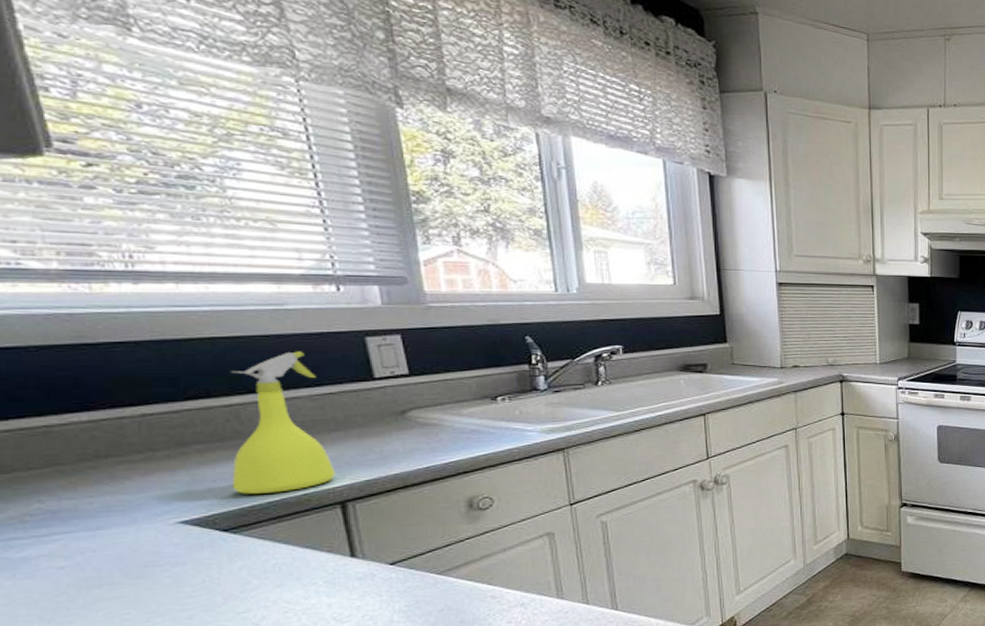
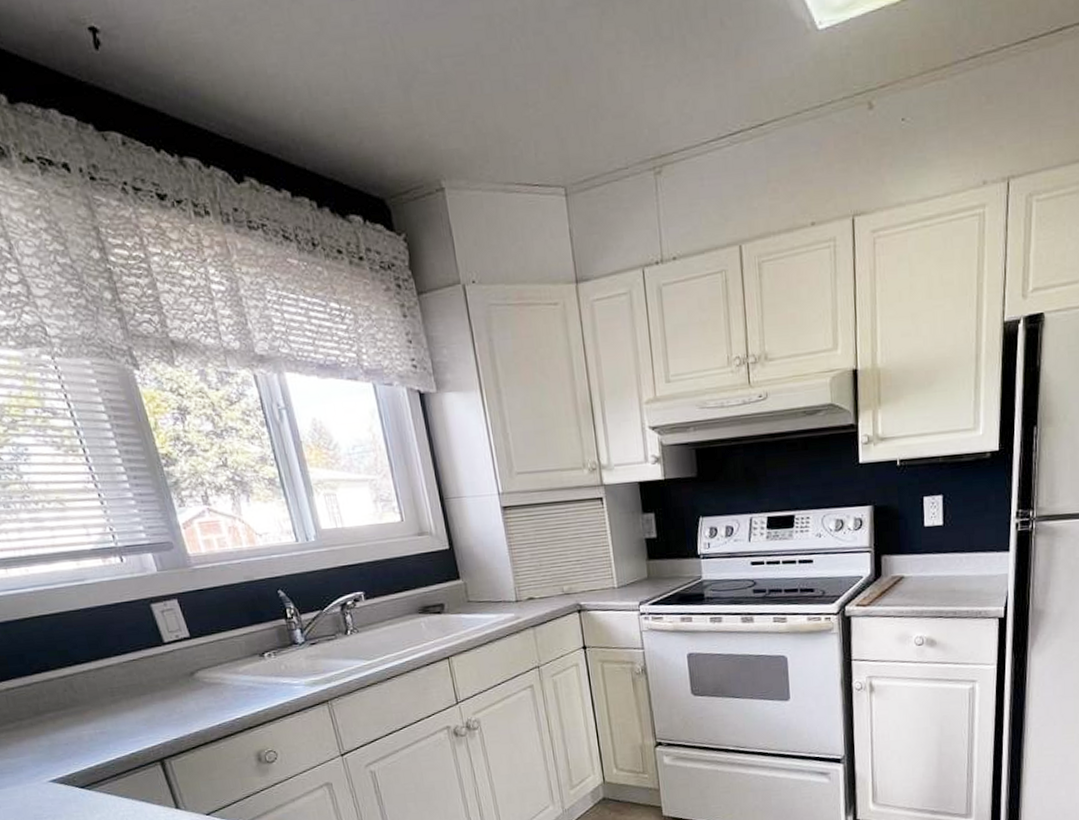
spray bottle: present [231,351,335,494] -> none [59,622,152,755]

